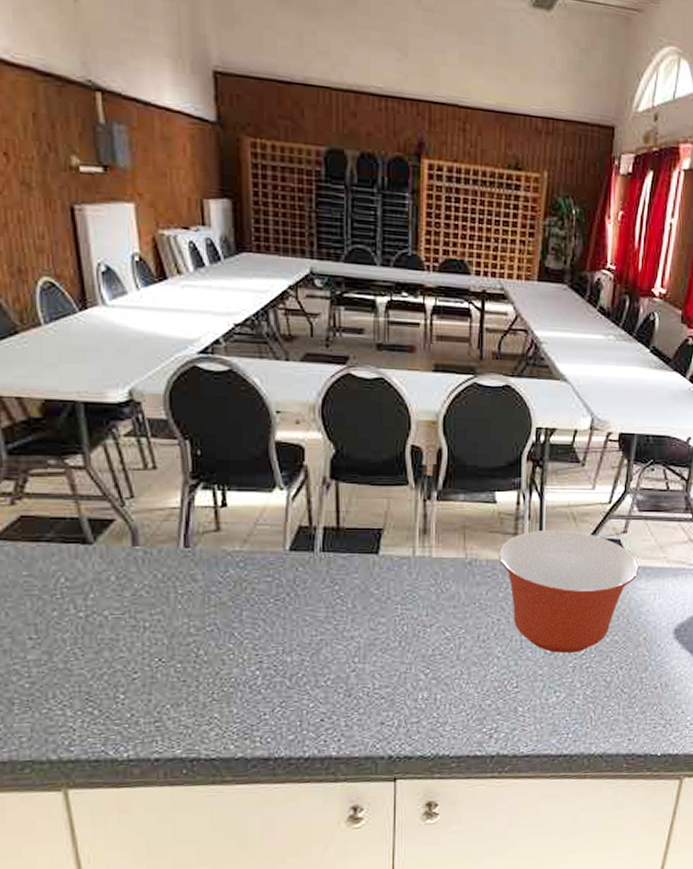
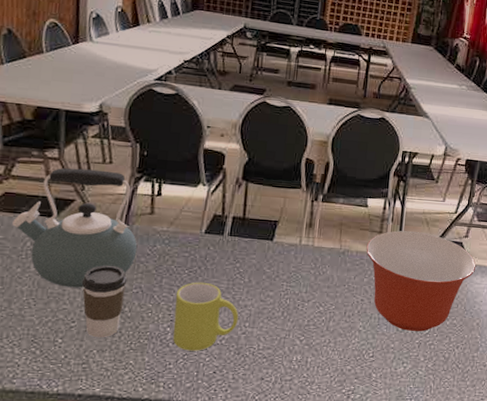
kettle: none [37,478,205,631] -> present [12,168,138,288]
coffee cup: none [138,600,197,690] -> present [81,265,128,338]
mug: none [261,612,345,697] -> present [173,282,239,351]

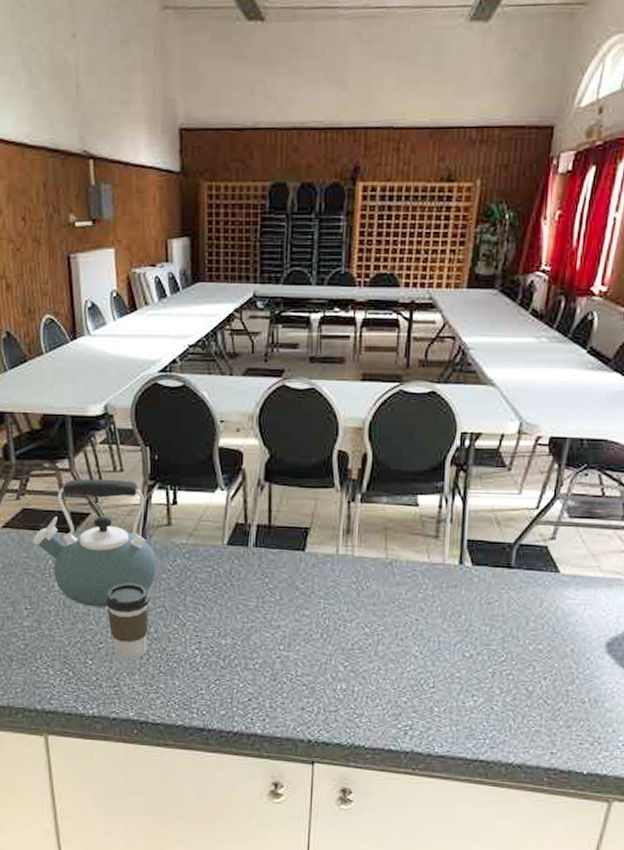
mug: present [173,282,239,351] -> none [201,600,272,676]
mixing bowl: present [366,230,476,331] -> none [419,534,568,658]

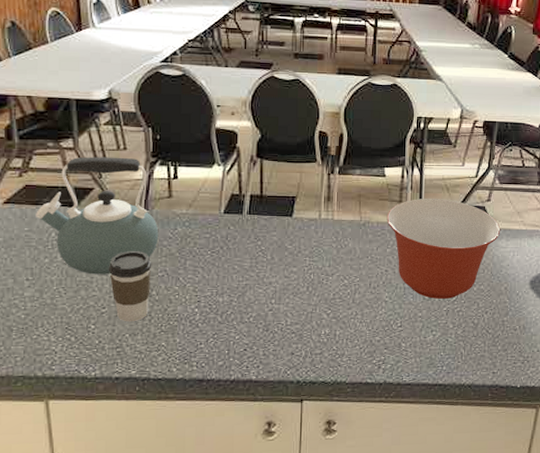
mixing bowl: none [419,534,568,658] -> present [386,199,501,299]

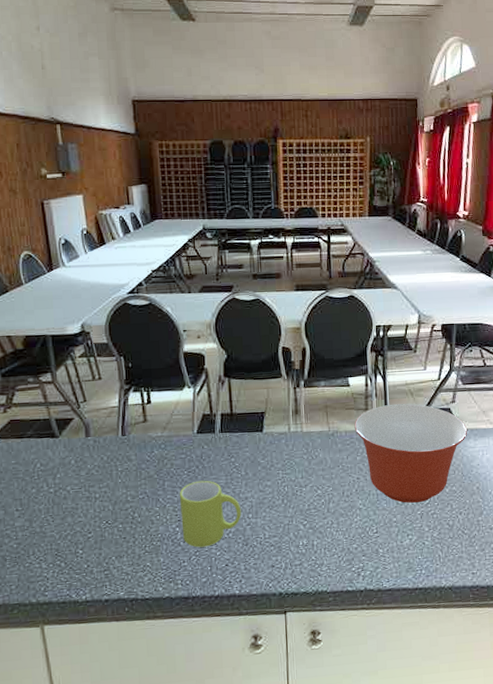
kettle: present [36,156,159,275] -> none [21,387,137,501]
coffee cup: present [108,251,152,322] -> none [91,476,133,546]
mug: none [200,262,264,330] -> present [179,480,242,548]

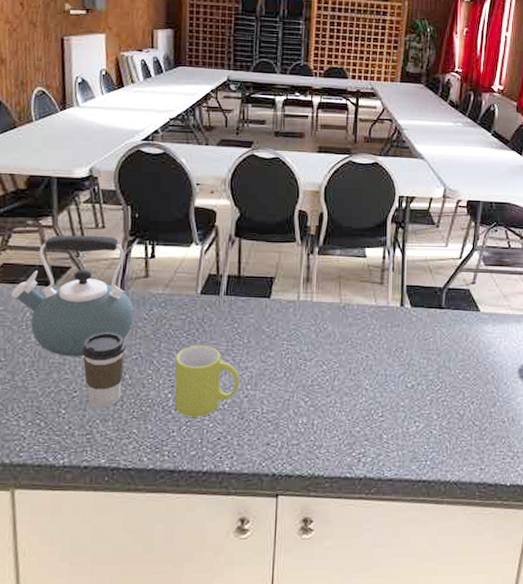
kettle: none [21,387,137,501] -> present [11,235,134,357]
coffee cup: none [91,476,133,546] -> present [81,333,126,407]
mixing bowl: present [354,403,468,503] -> none [367,280,486,387]

